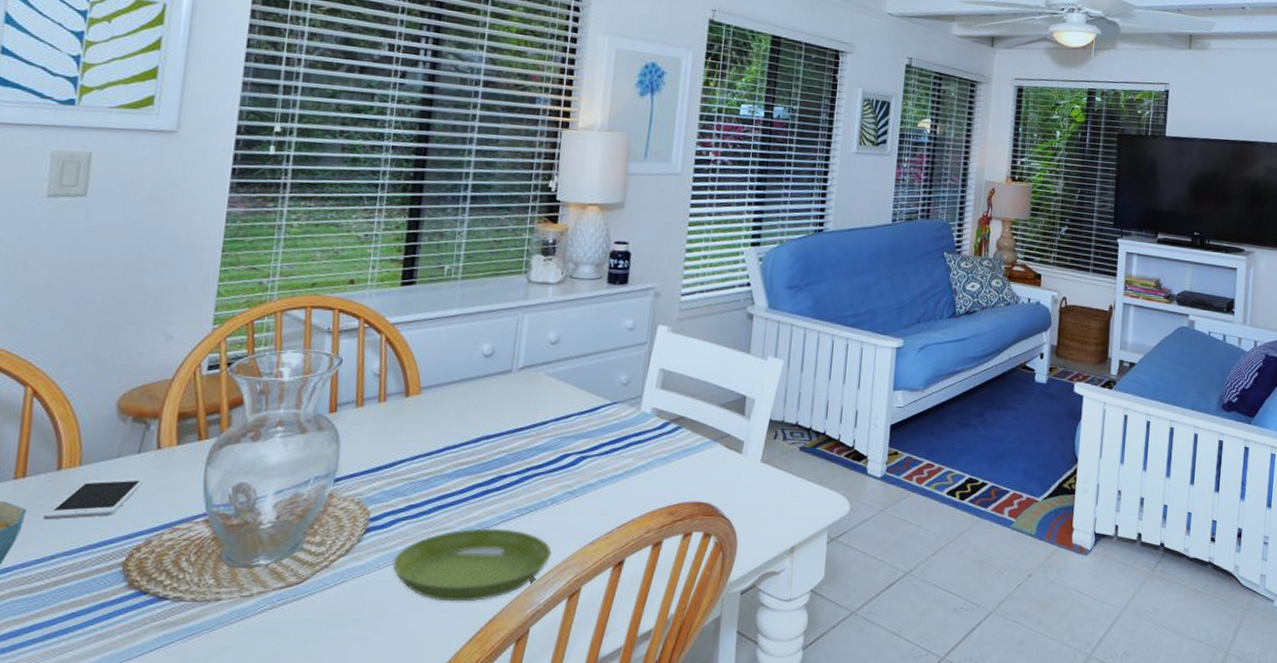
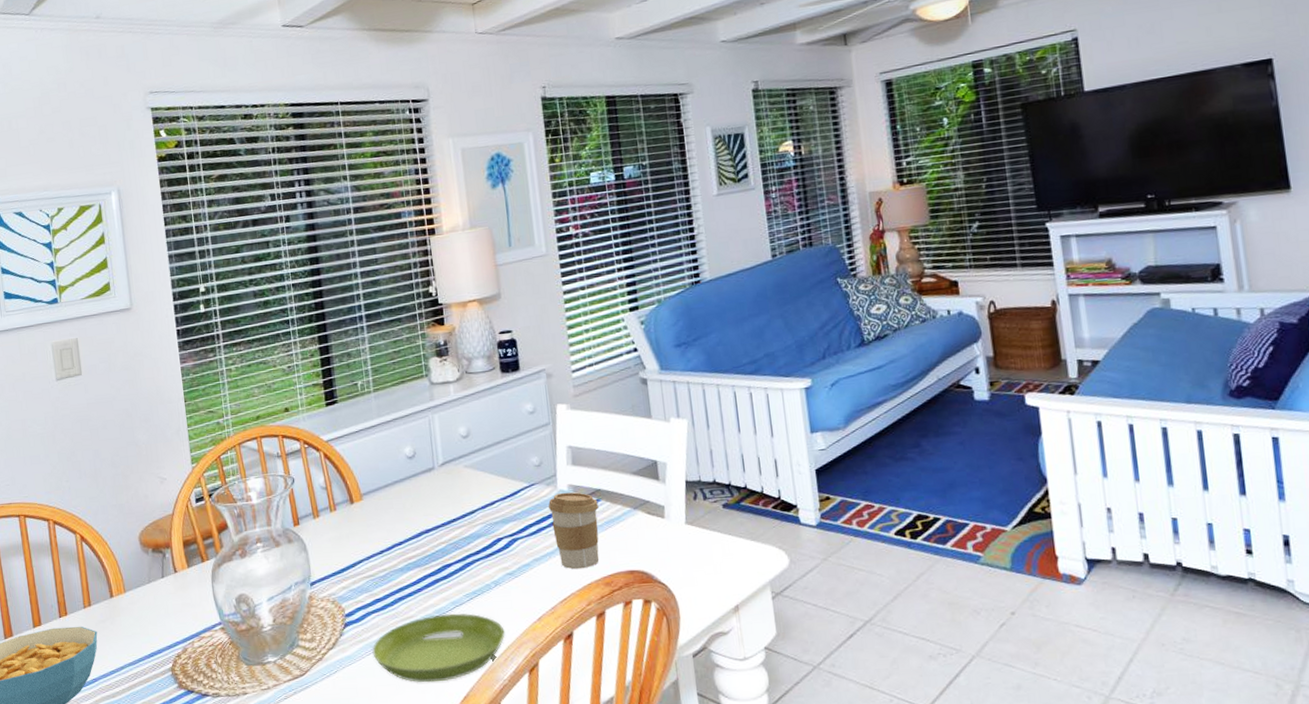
cell phone: present [42,478,146,521] -> none [109,598,172,639]
coffee cup: none [626,415,679,496] -> present [548,492,600,570]

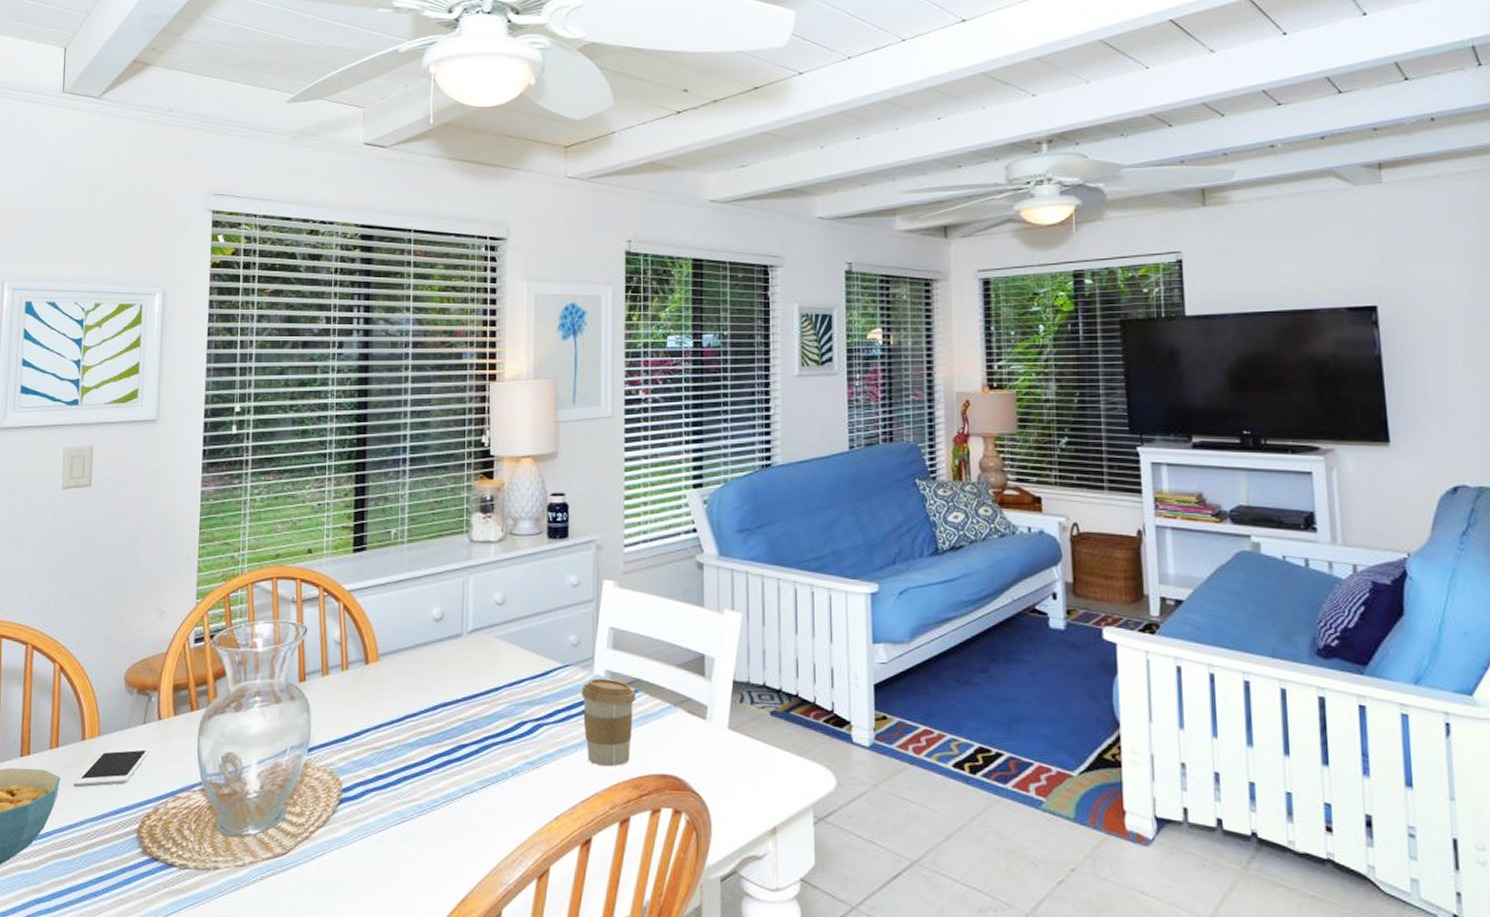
cell phone: none [109,598,172,639] -> present [73,748,151,788]
saucer: present [372,613,505,683] -> none [366,800,517,879]

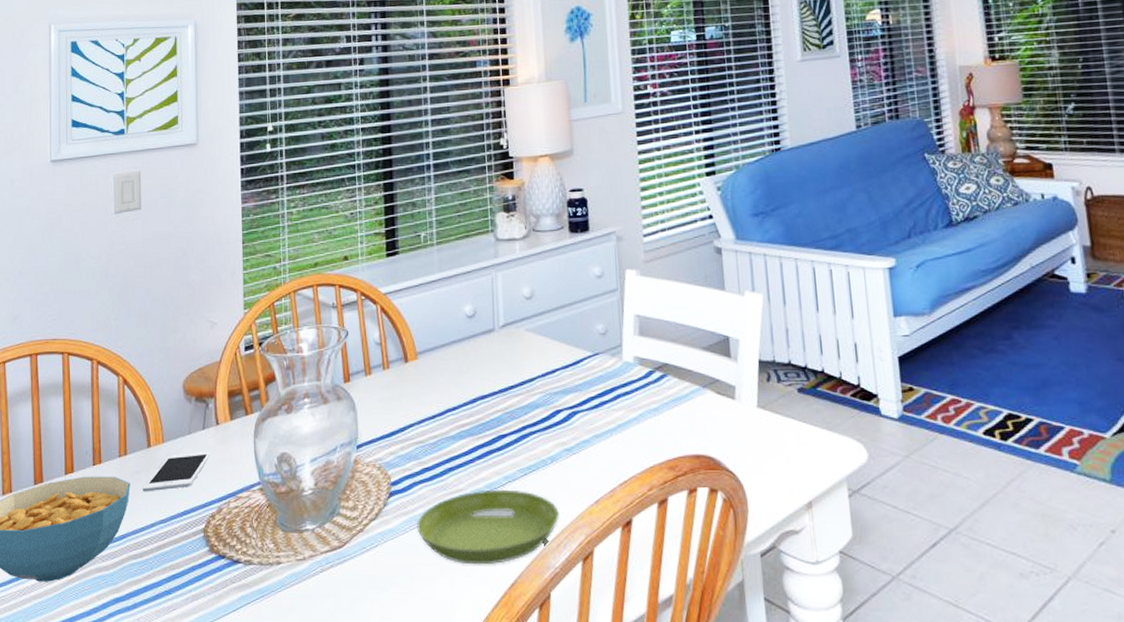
saucer: none [366,800,517,879] -> present [416,489,559,565]
coffee cup: present [580,678,636,767] -> none [611,364,665,450]

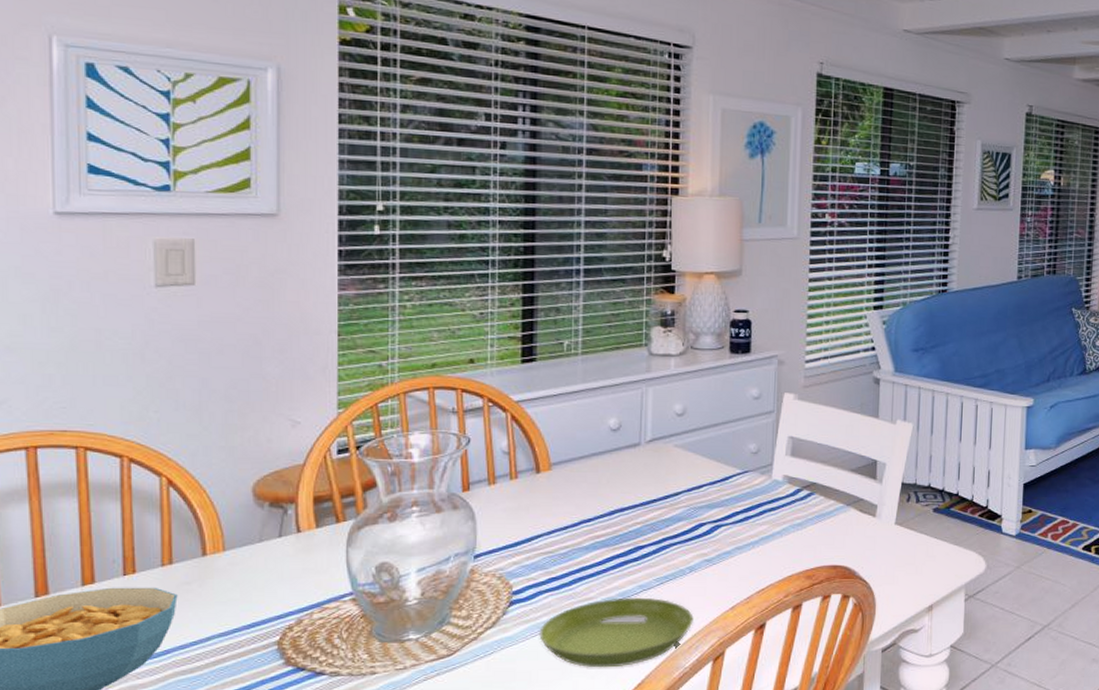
cell phone: present [142,452,211,492] -> none [194,561,289,604]

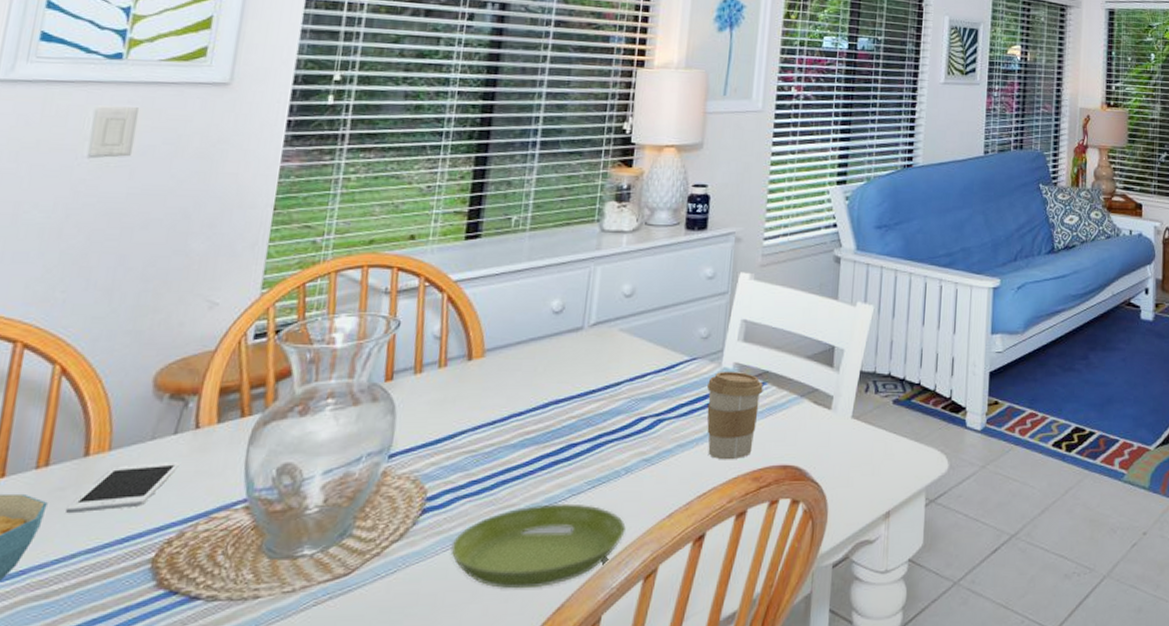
cell phone: none [194,561,289,604] -> present [65,462,181,514]
coffee cup: none [759,482,812,561] -> present [706,371,763,460]

